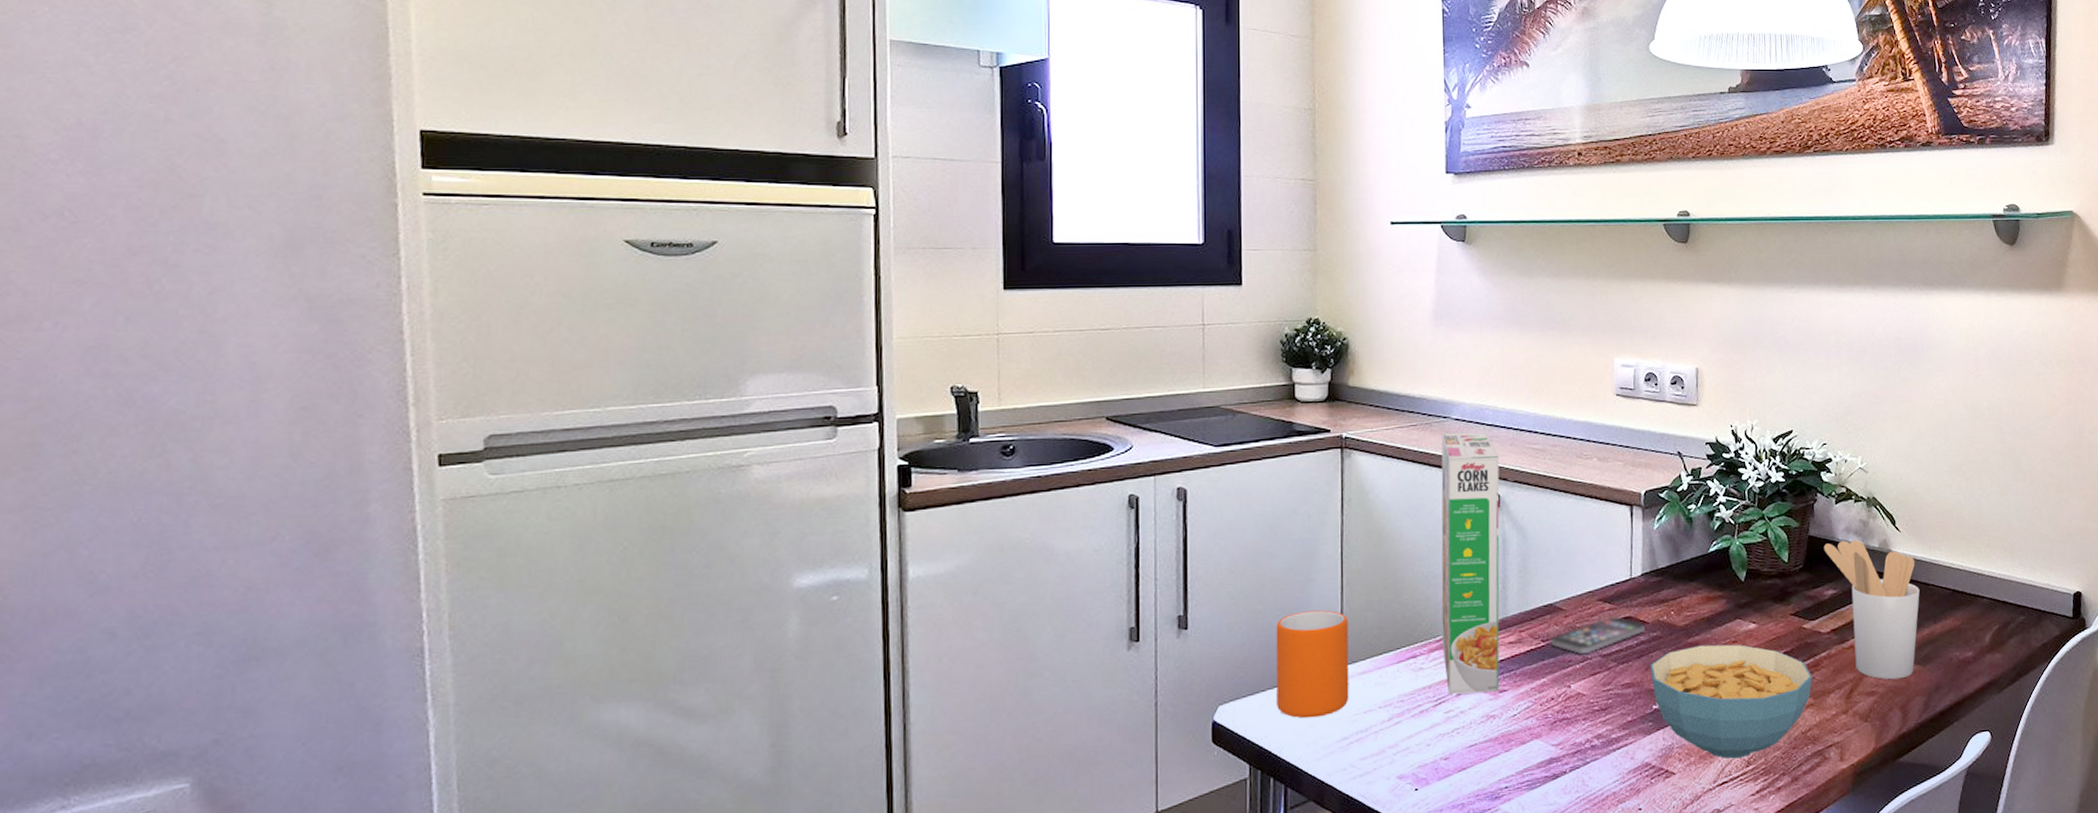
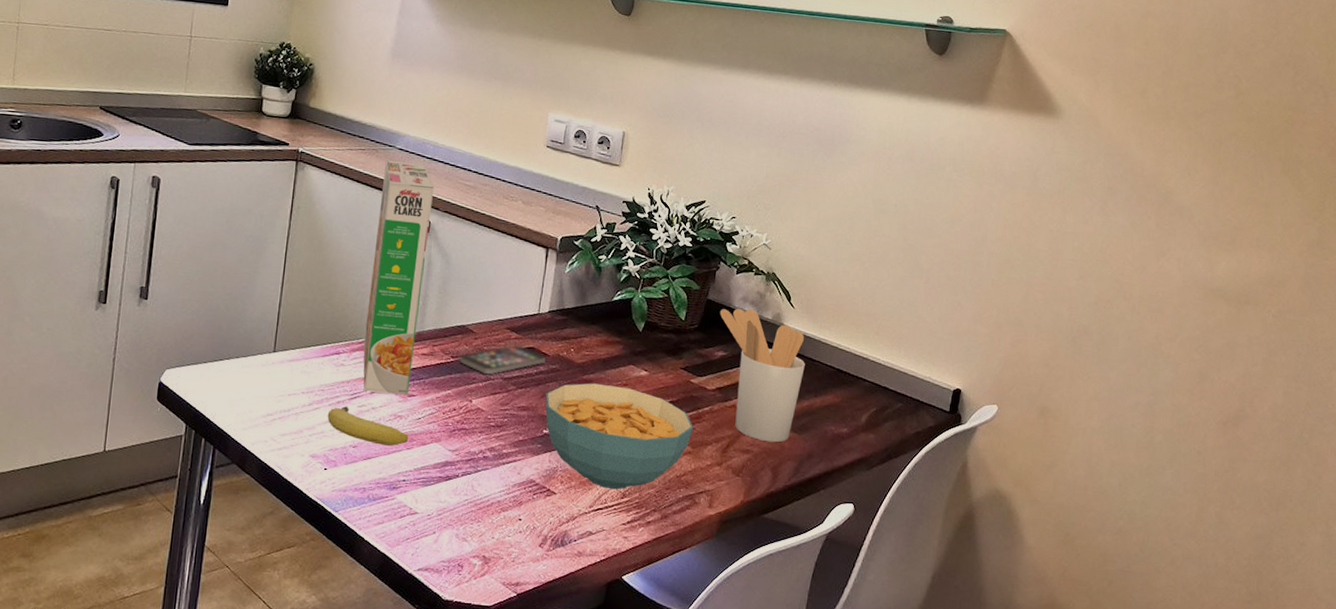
mug: present [1276,610,1349,719] -> none [215,299,285,393]
fruit: none [1411,715,1506,752] -> present [327,406,409,446]

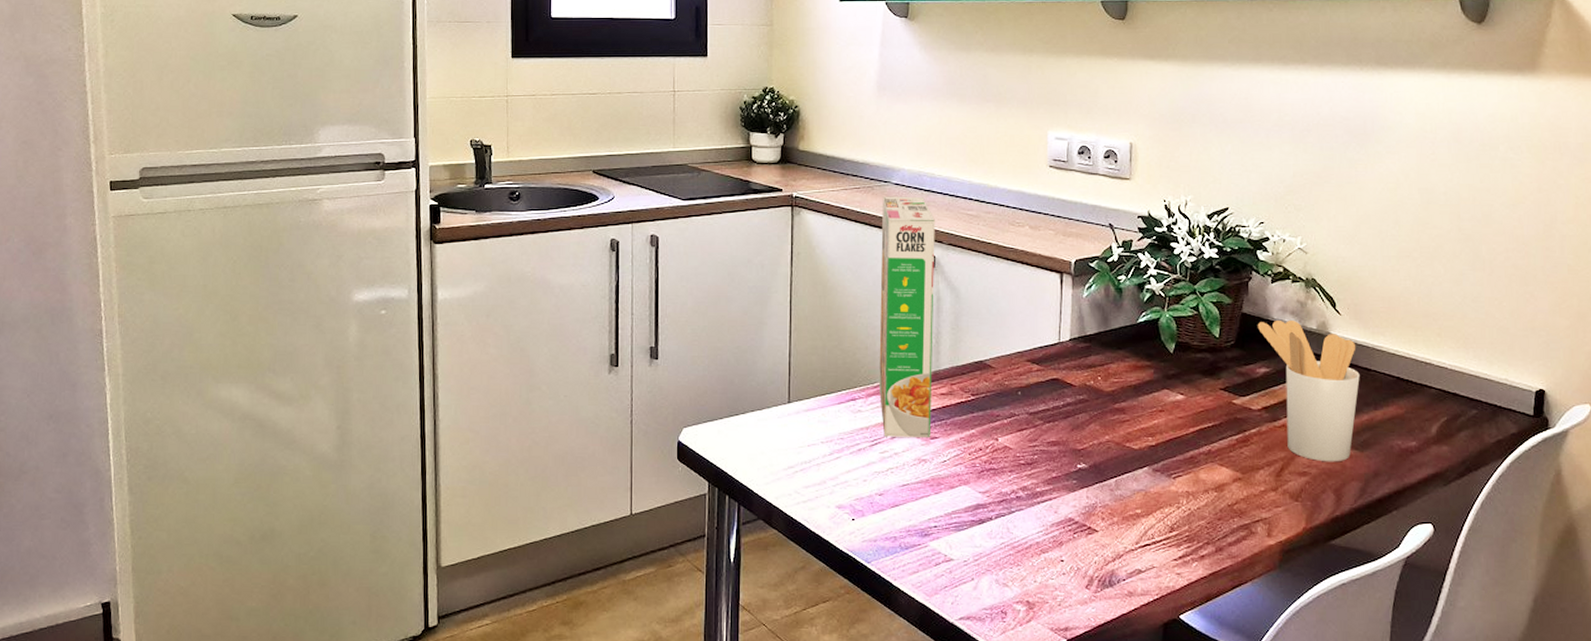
fruit: present [327,406,409,446] -> none [849,453,936,491]
smartphone: present [460,345,546,375] -> none [981,378,1072,411]
cereal bowl: present [545,383,693,490] -> none [1076,411,1241,523]

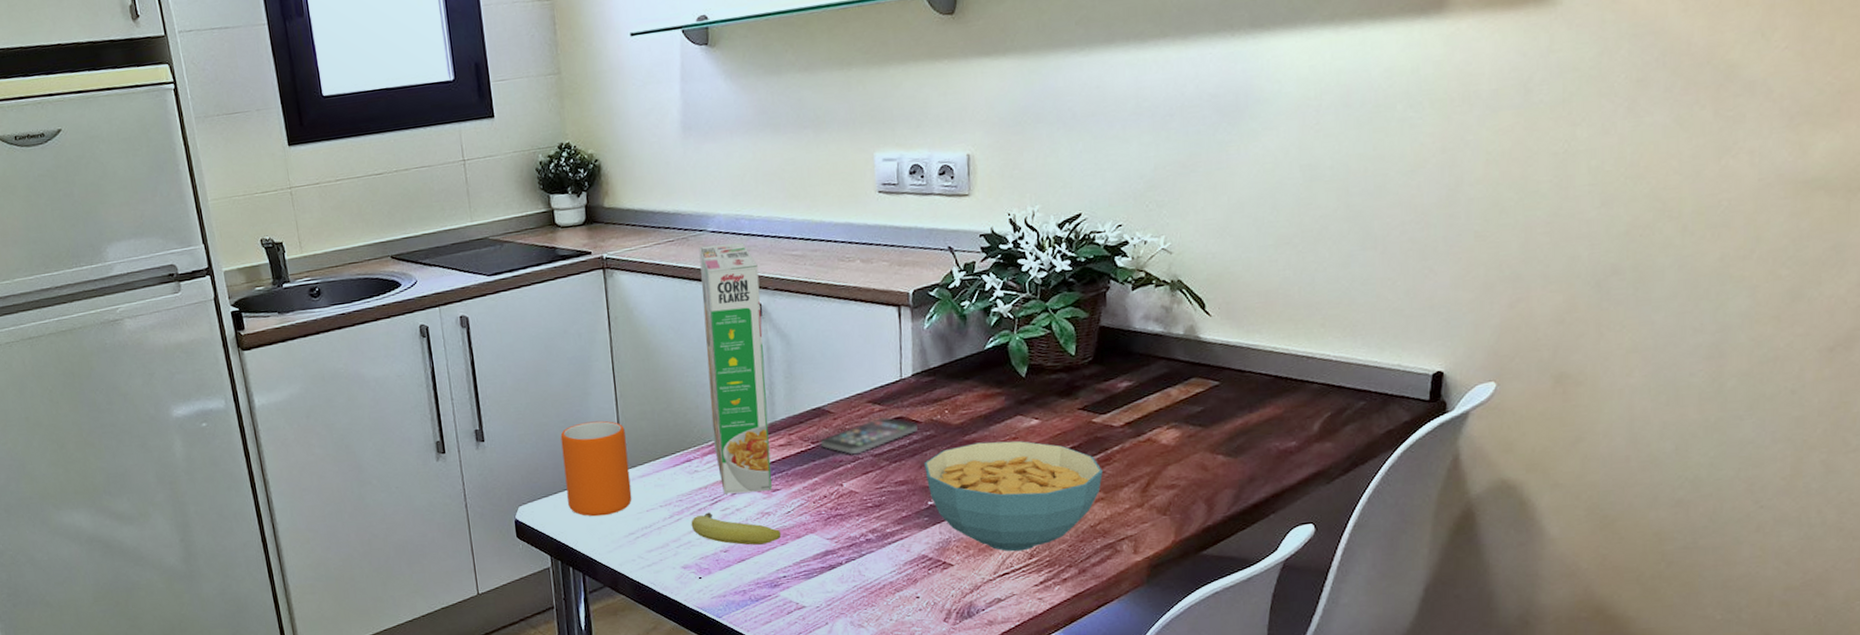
mug: none [732,351,795,446] -> present [560,420,632,517]
fruit: none [849,453,936,491] -> present [691,512,782,545]
smartphone: none [981,378,1072,411] -> present [821,417,918,455]
cereal bowl: none [1076,411,1241,523] -> present [924,441,1103,552]
utensil holder: present [1257,319,1360,462] -> none [1117,327,1233,473]

